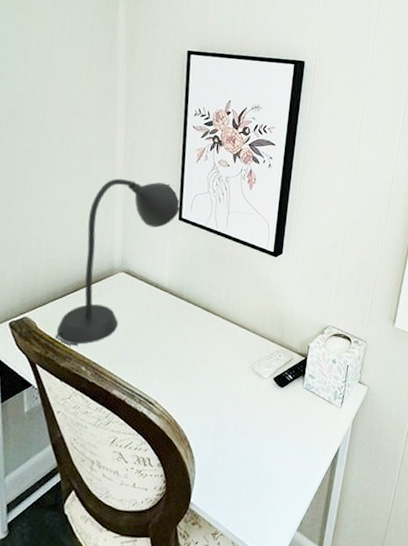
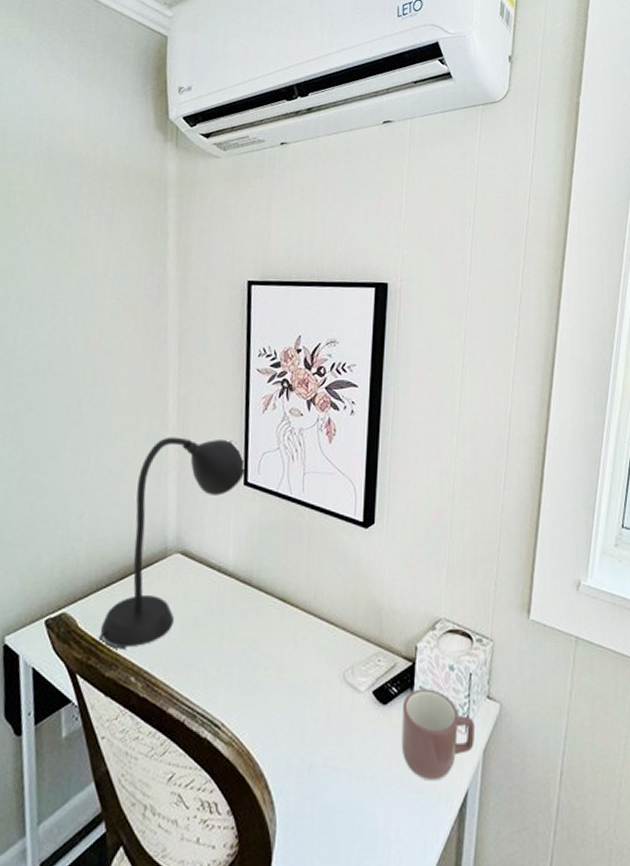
mug: none [292,376,349,441] -> present [401,689,476,781]

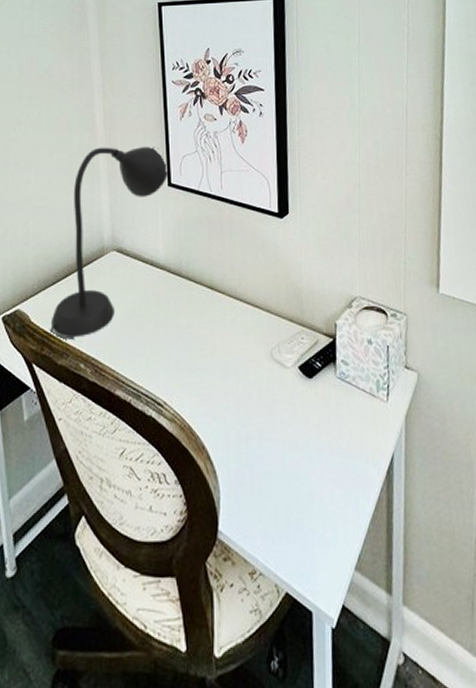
mug: present [401,689,476,781] -> none [326,362,397,447]

